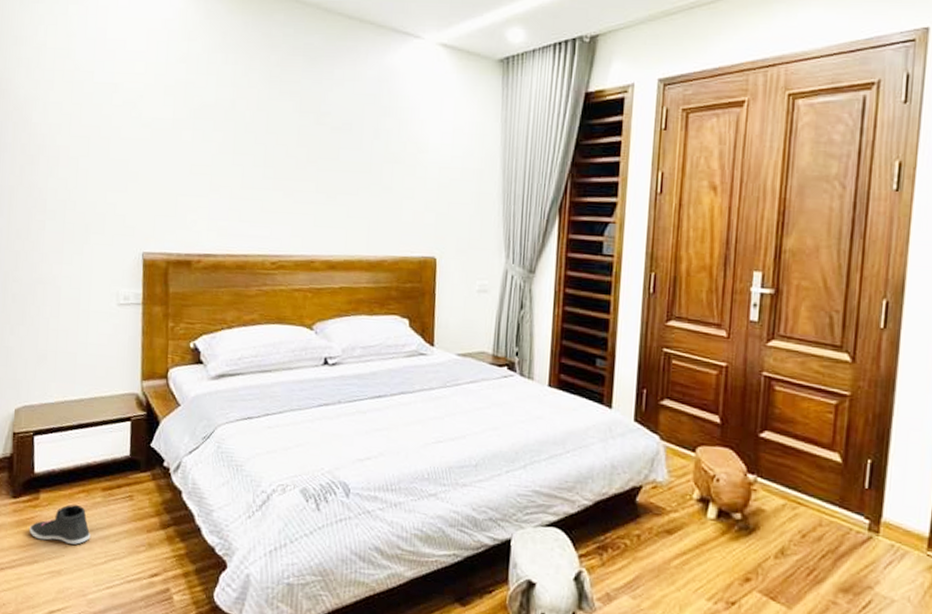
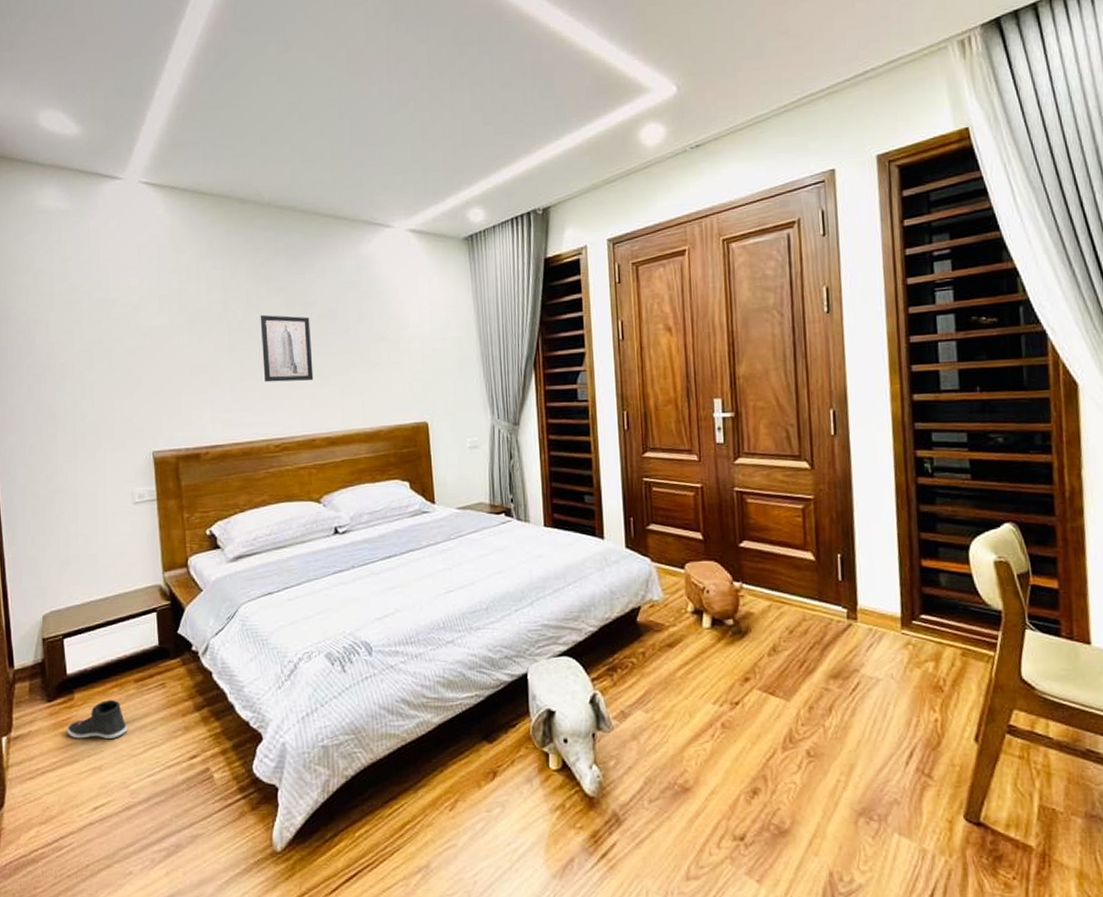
wall art: none [267,119,322,198] -> present [260,314,314,383]

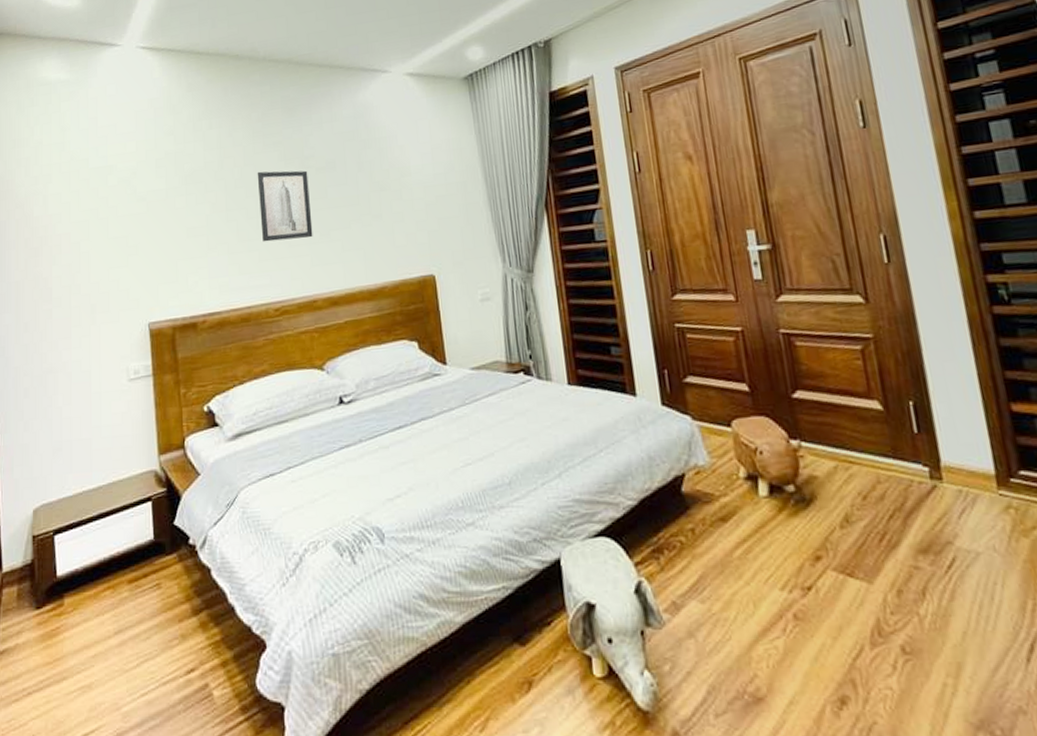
sneaker: present [67,699,128,739] -> none [55,604,120,652]

